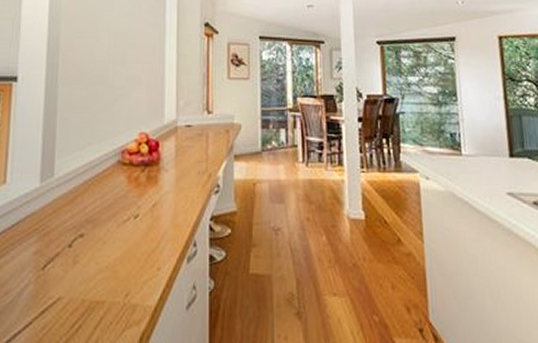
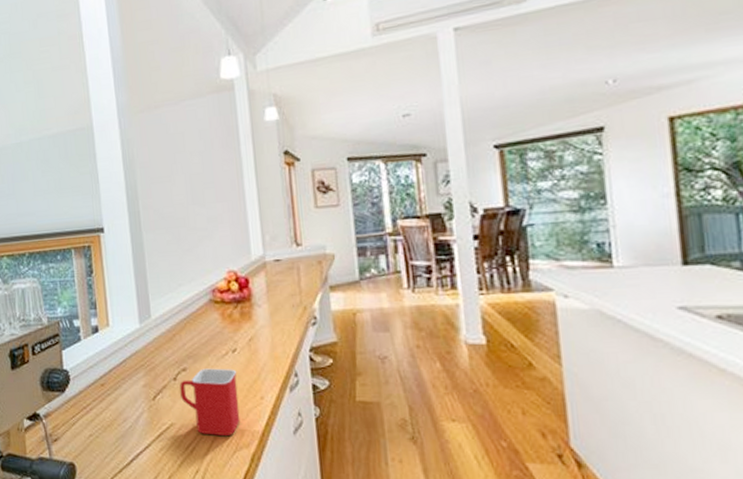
mug: none [73,235,137,313] -> present [180,368,241,437]

